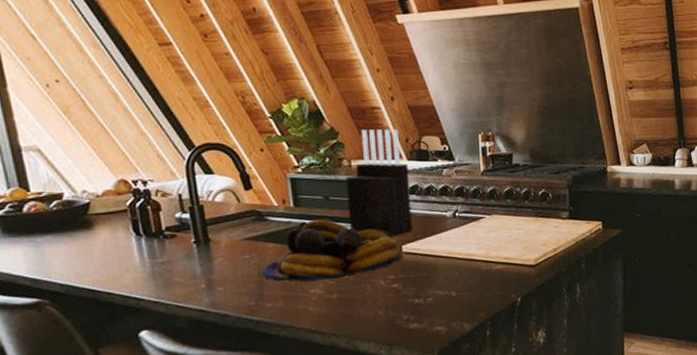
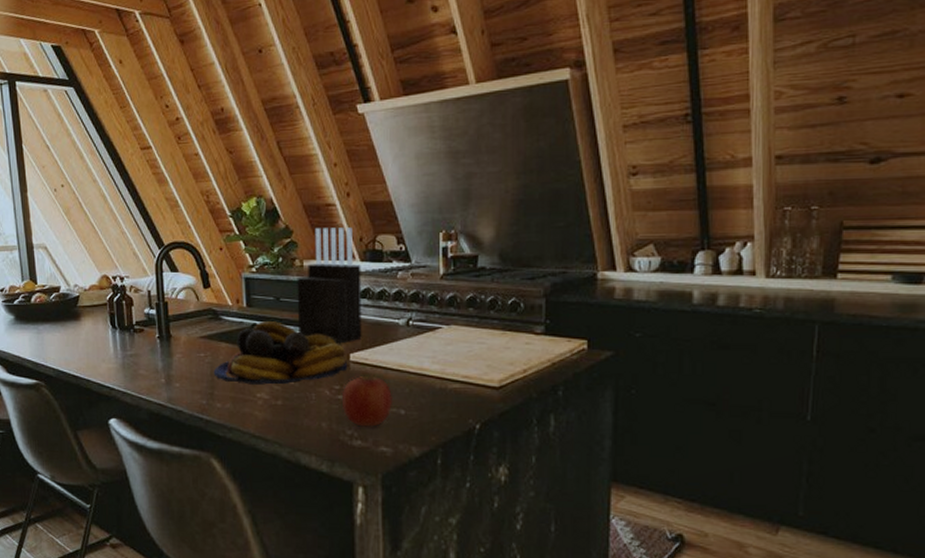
fruit: none [396,262,445,311] -> present [341,374,394,427]

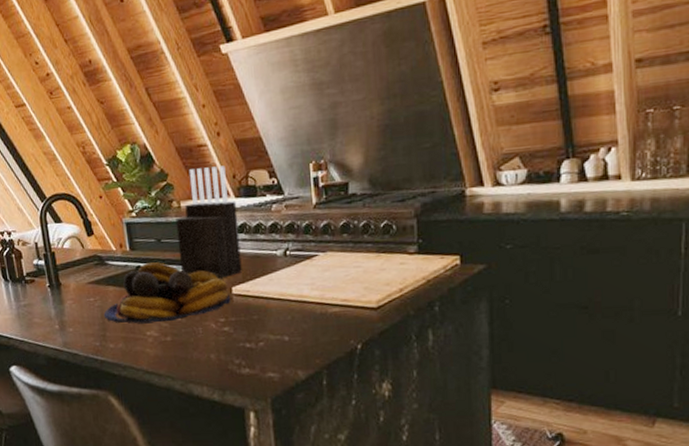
fruit: present [341,374,394,427] -> none [226,304,277,356]

